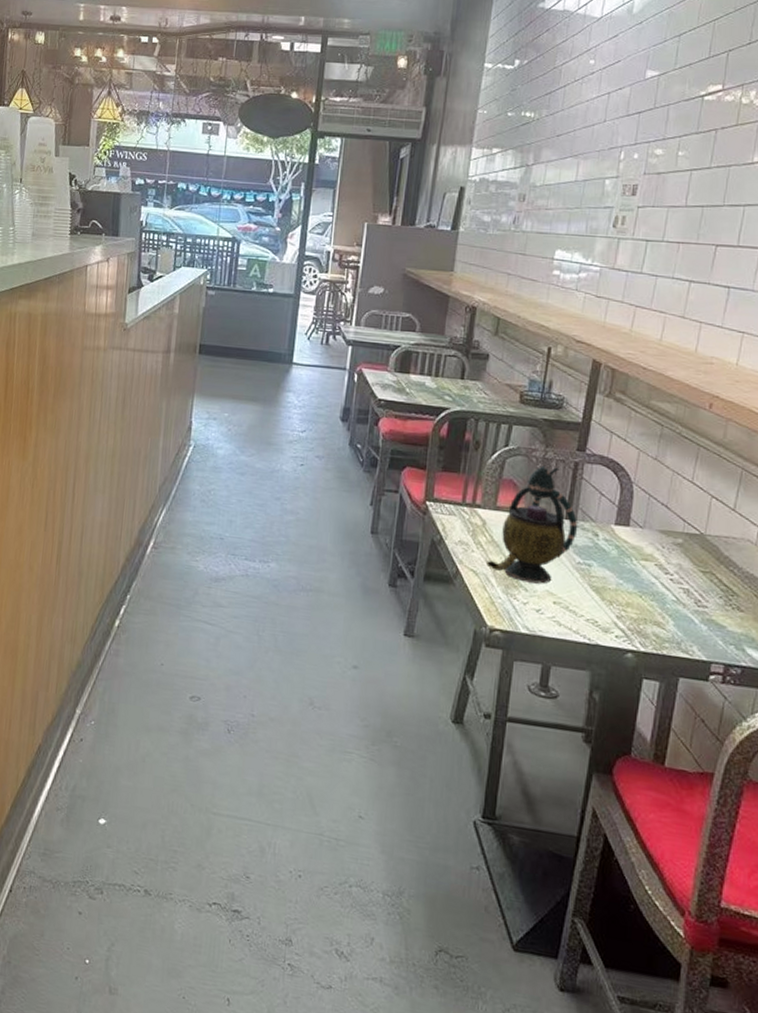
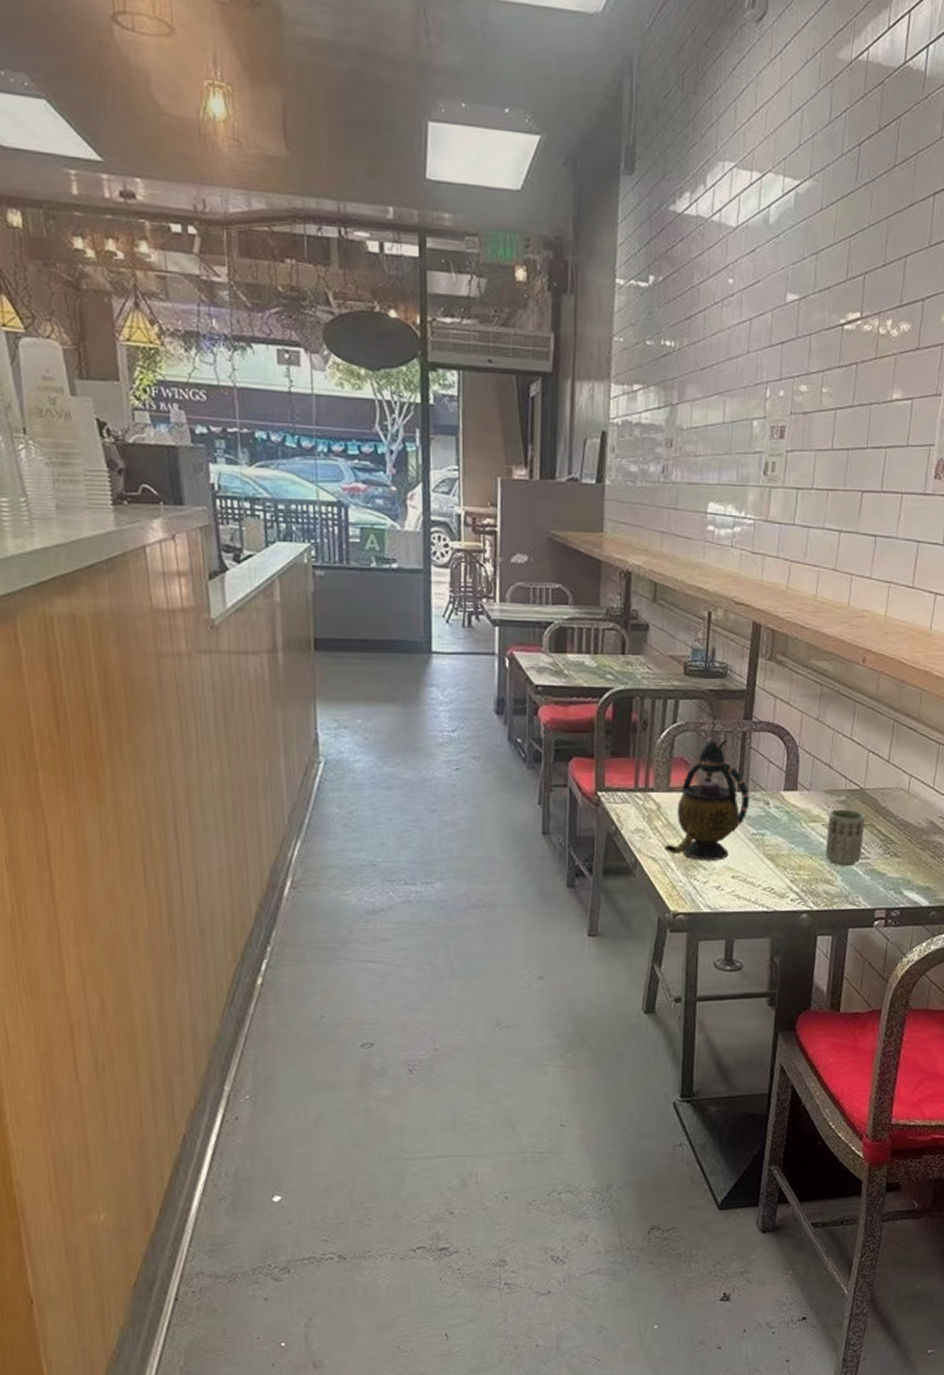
cup: none [656,551,705,612] -> present [825,809,866,866]

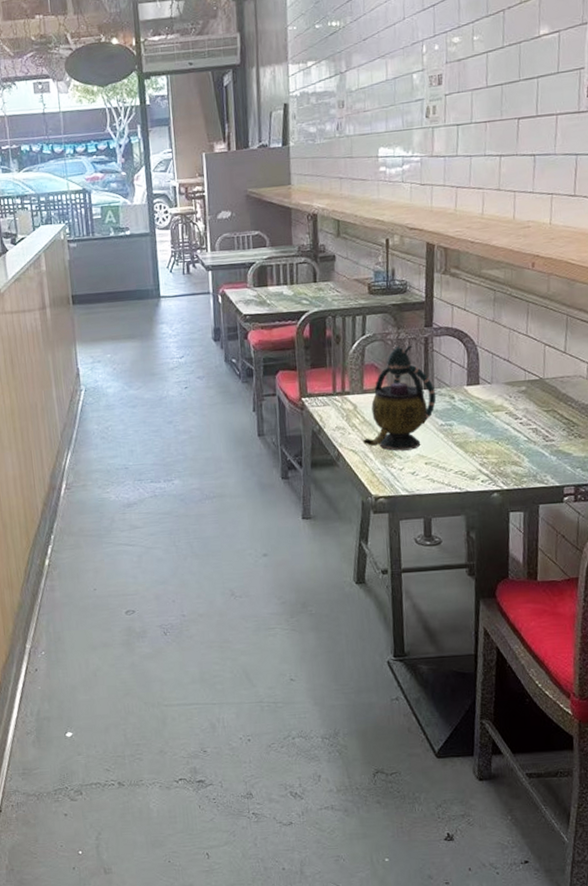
cup: present [825,809,866,866] -> none [510,398,547,449]

